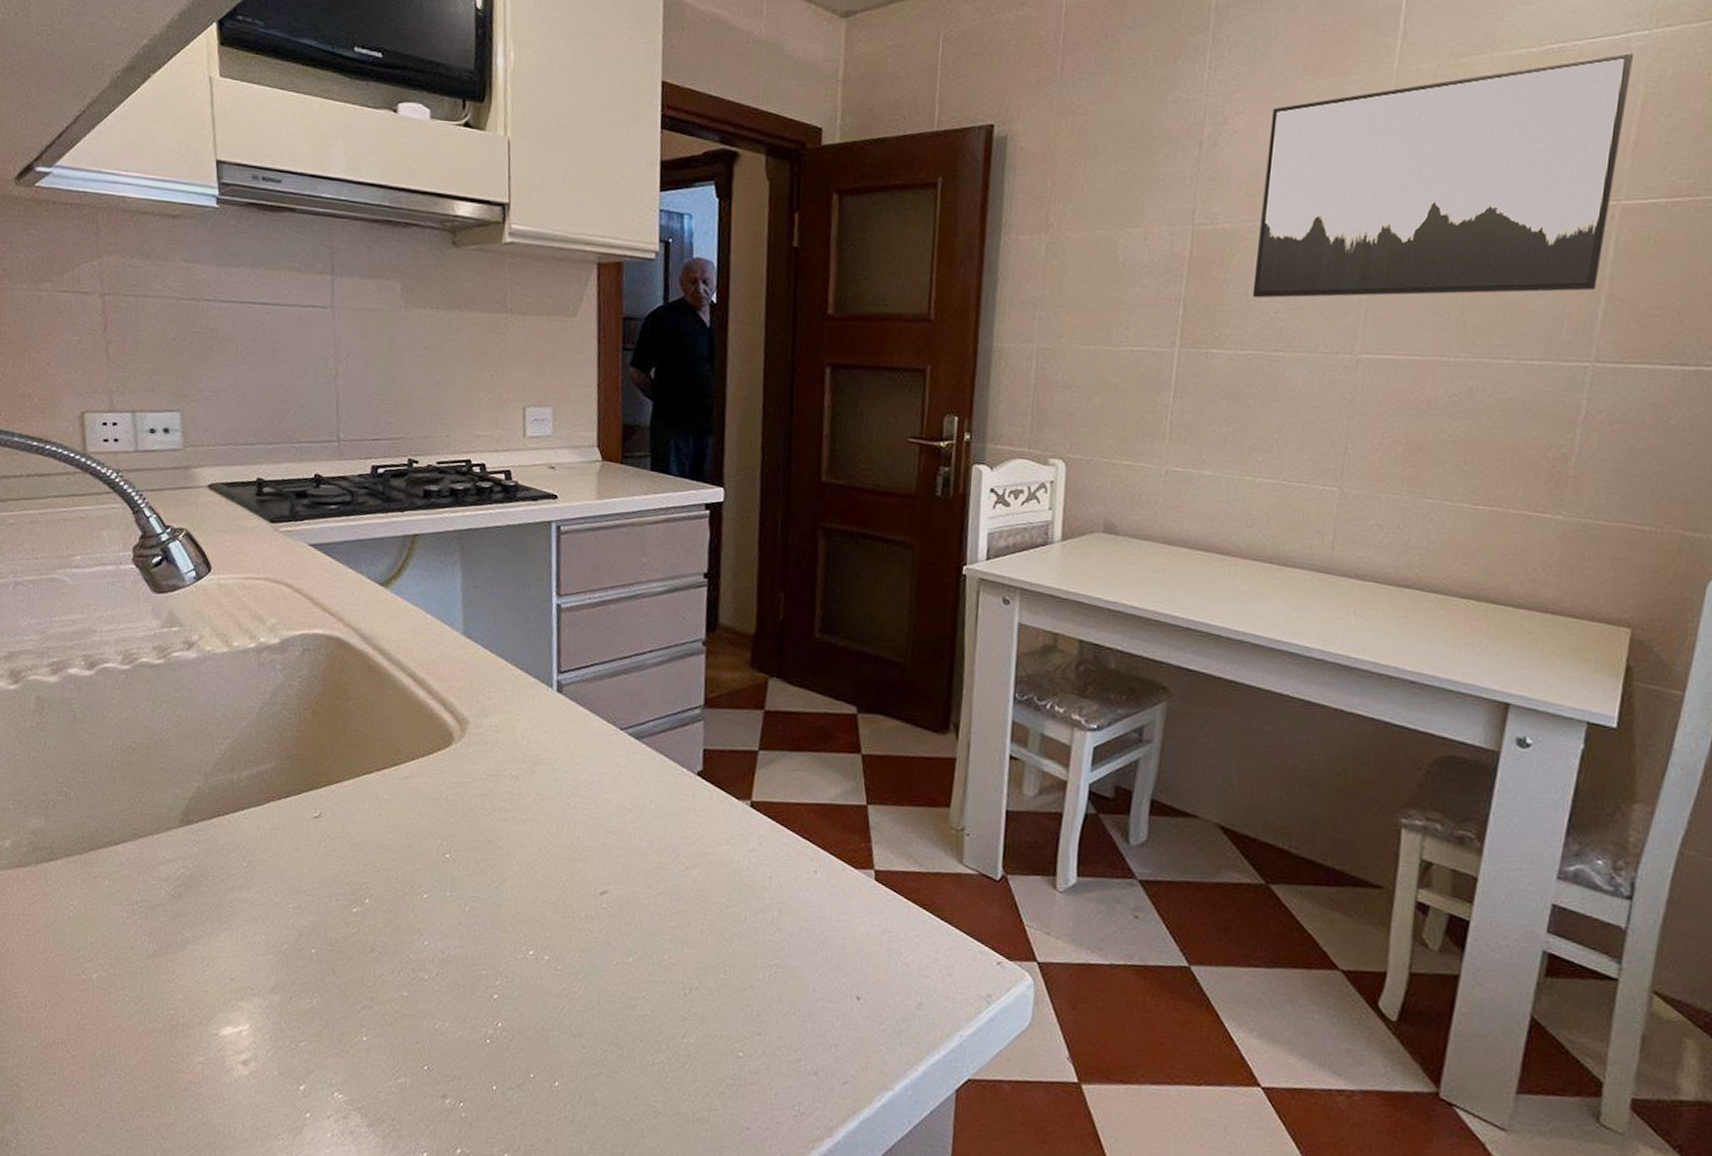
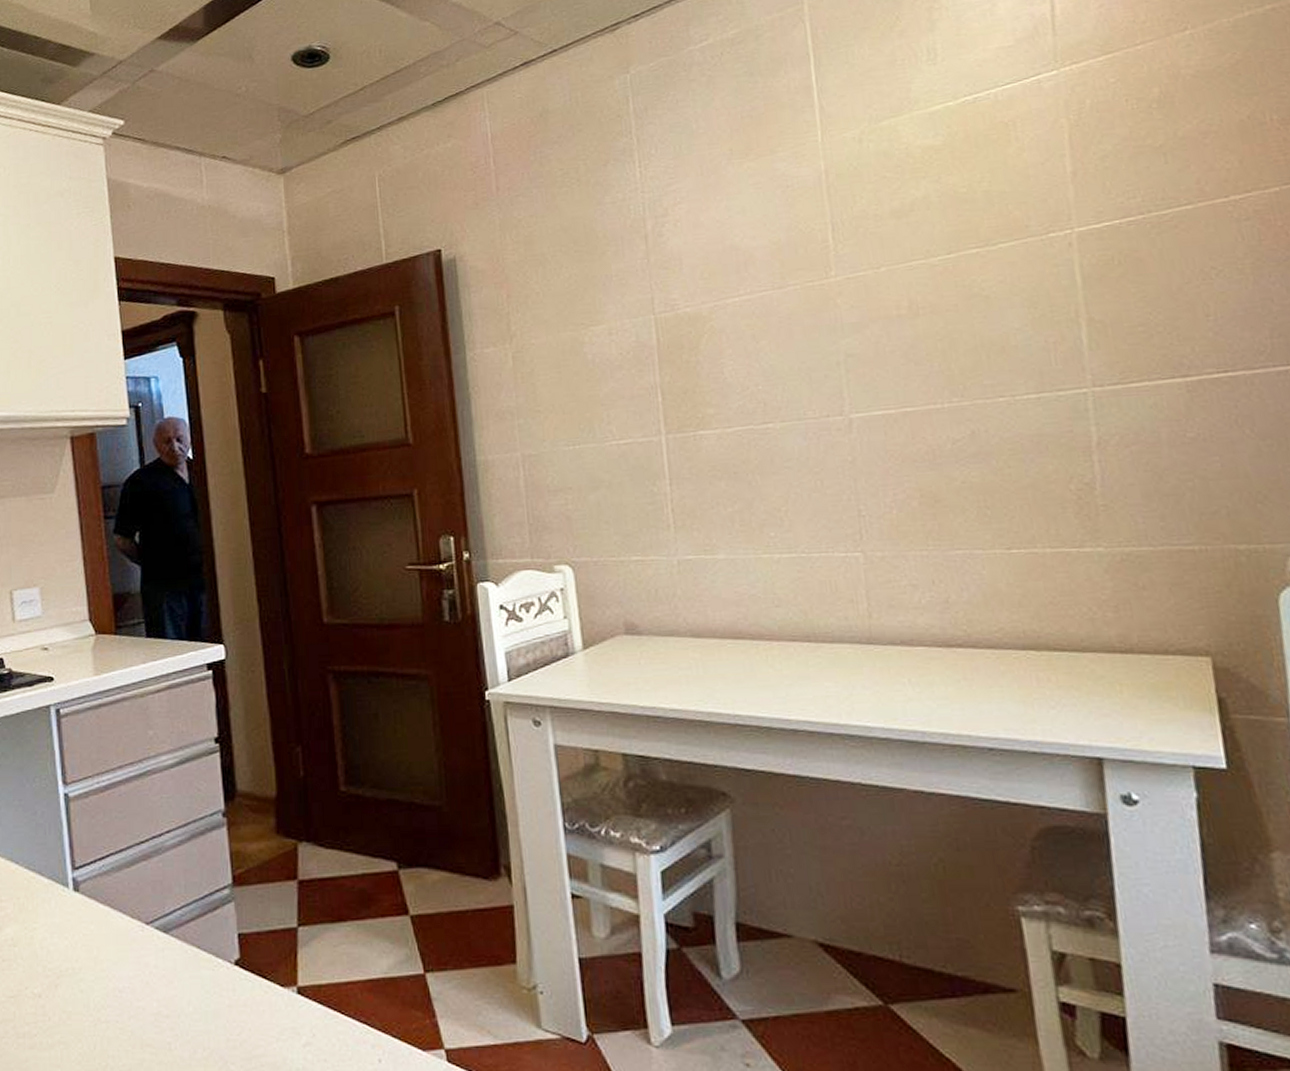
wall art: present [1252,53,1633,299] -> none [709,93,1074,375]

